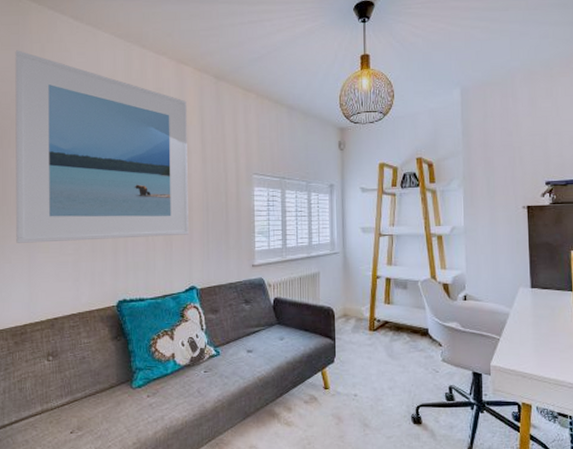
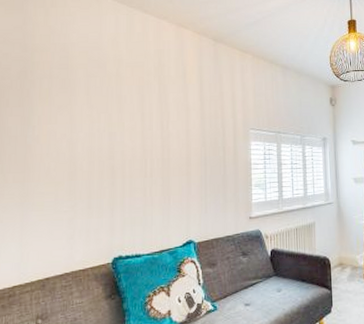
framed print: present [15,50,189,243] -> none [9,14,187,202]

